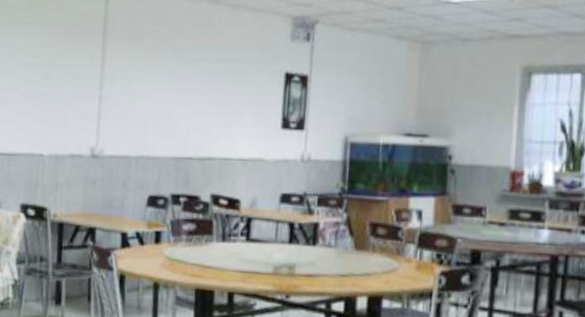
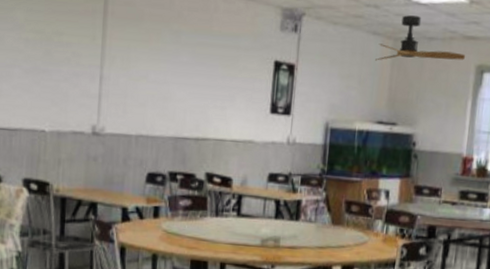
ceiling fan: none [400,16,509,67] -> present [375,15,466,61]

